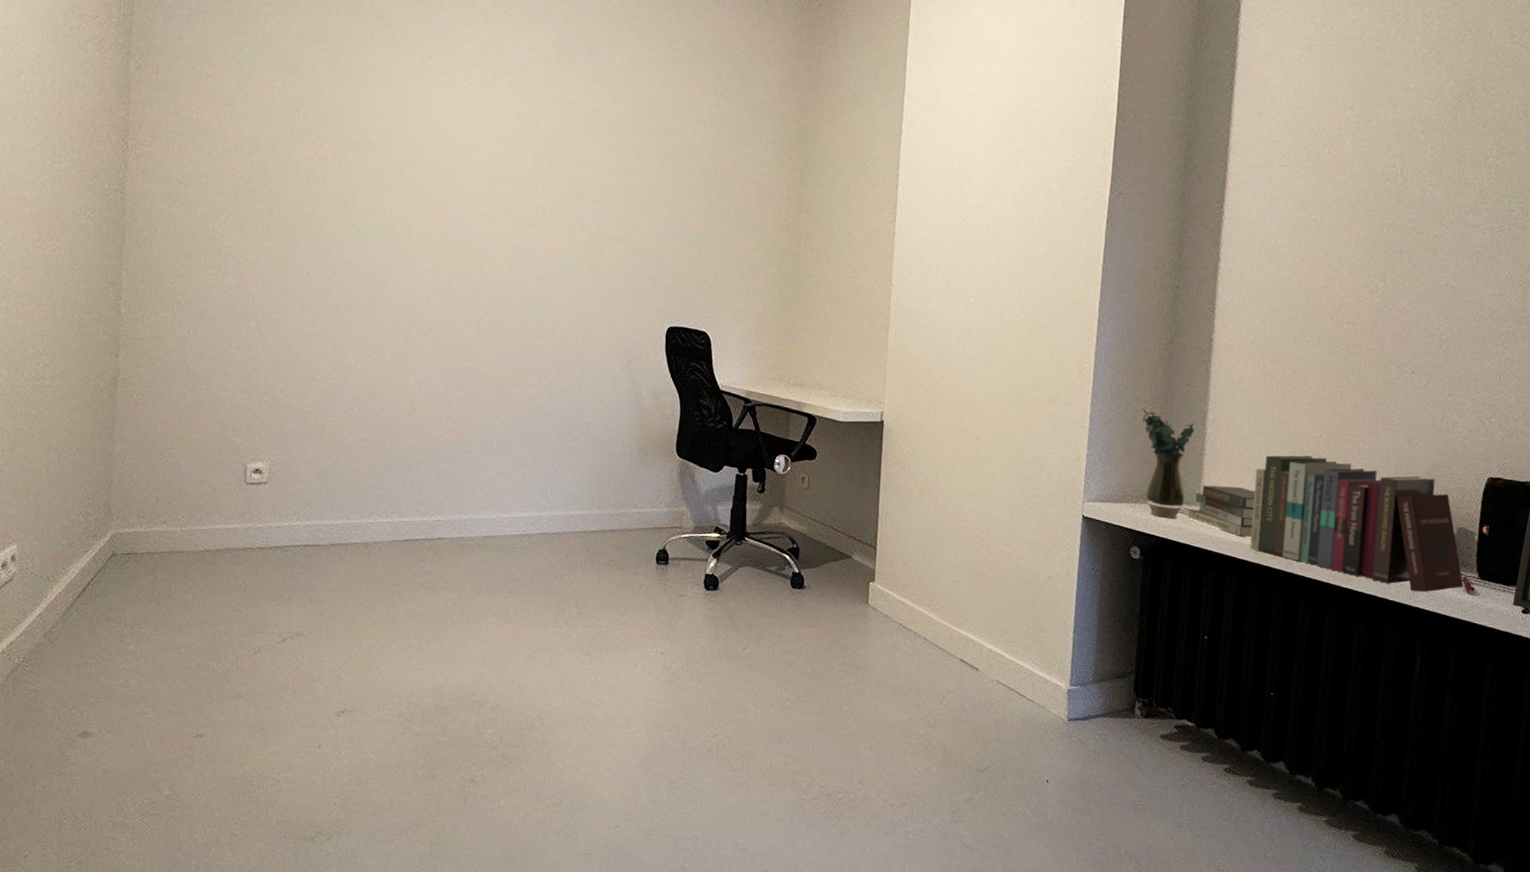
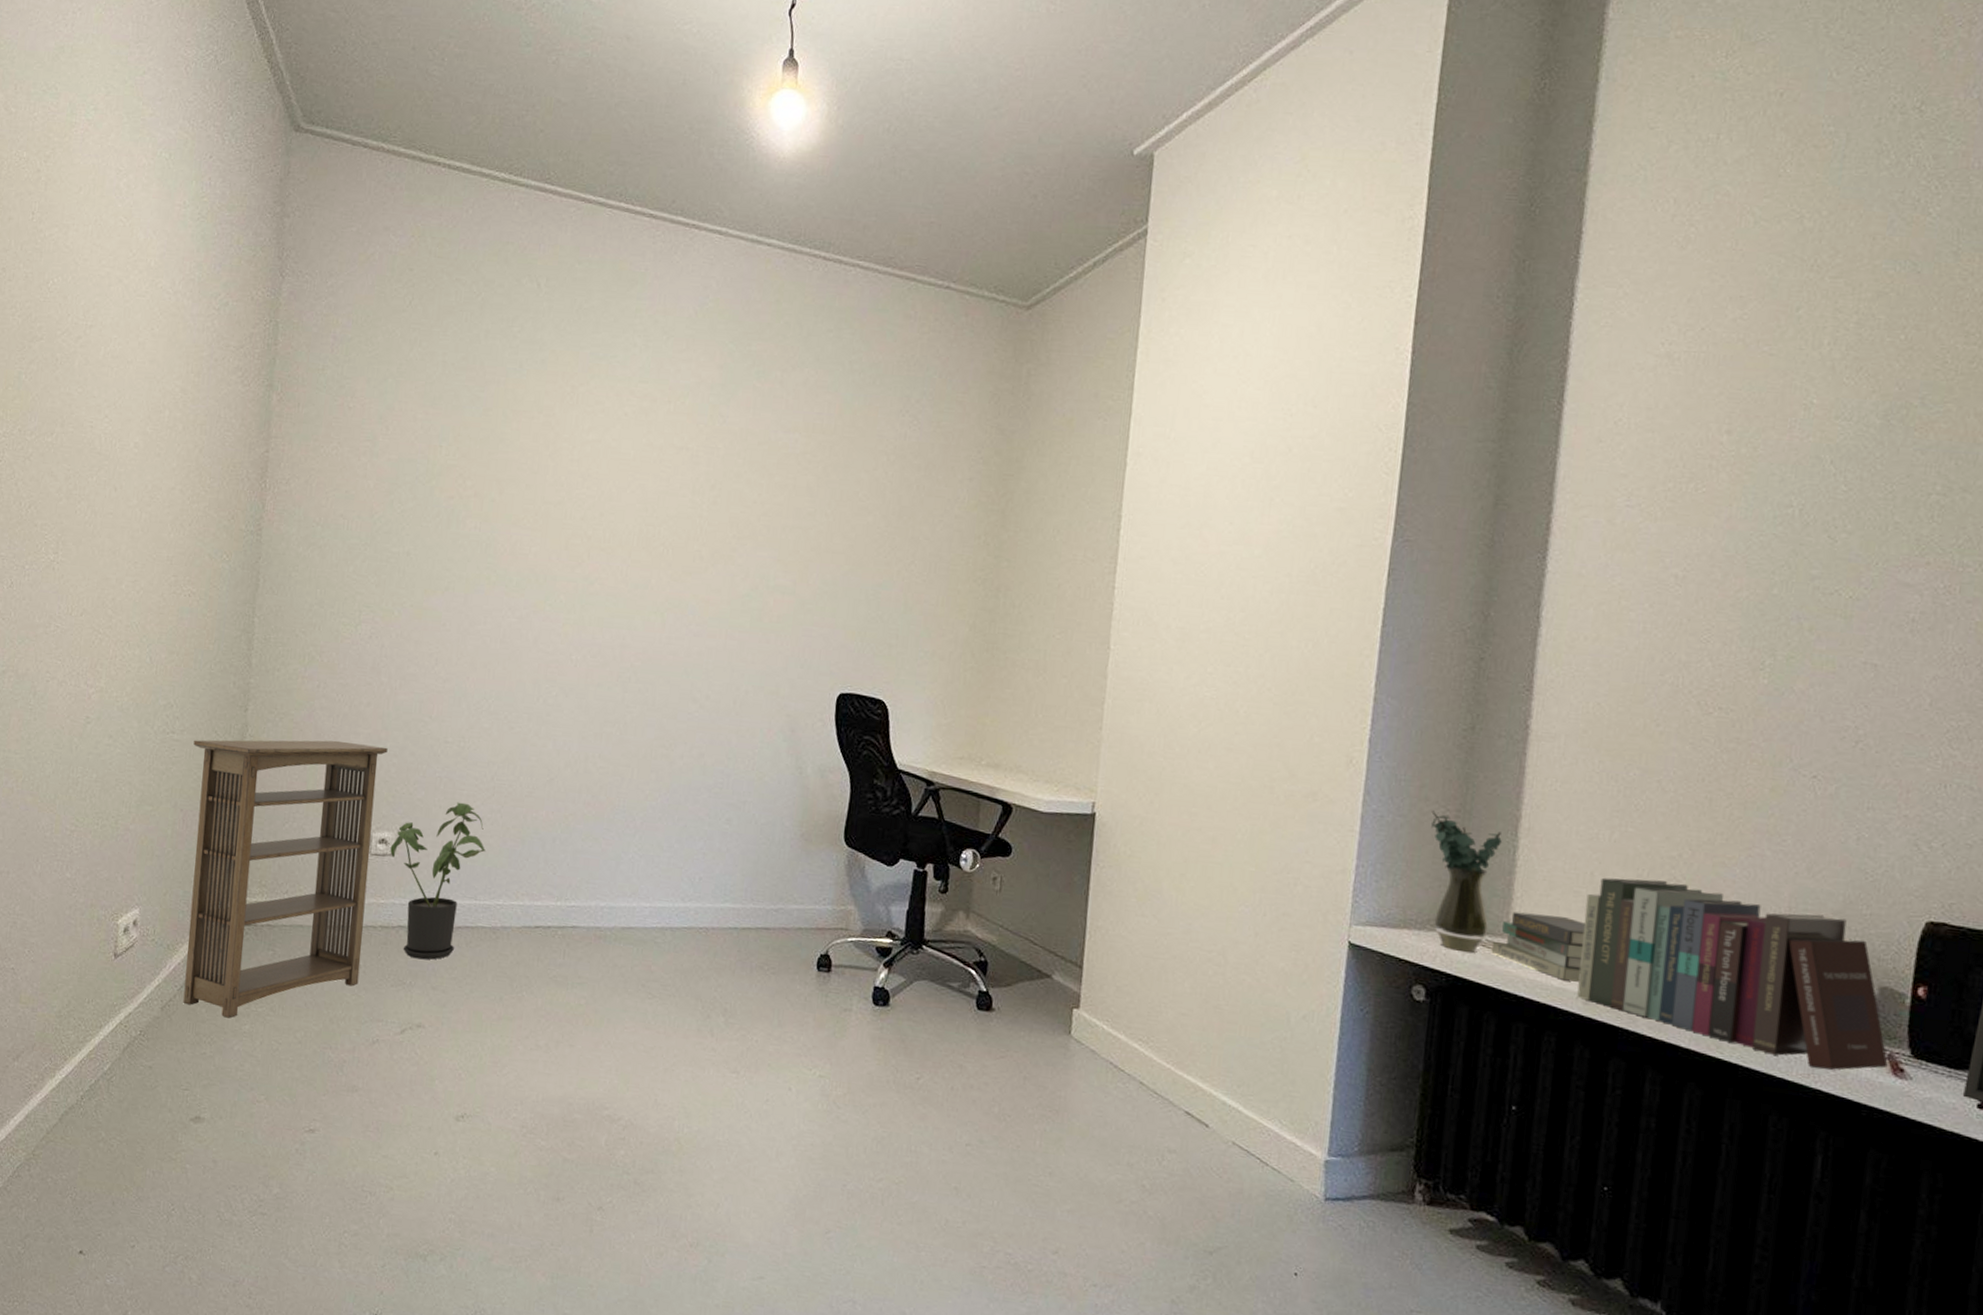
bookshelf: none [65,381,259,640] -> present [183,740,388,1018]
house plant: none [264,433,356,575] -> present [390,802,486,960]

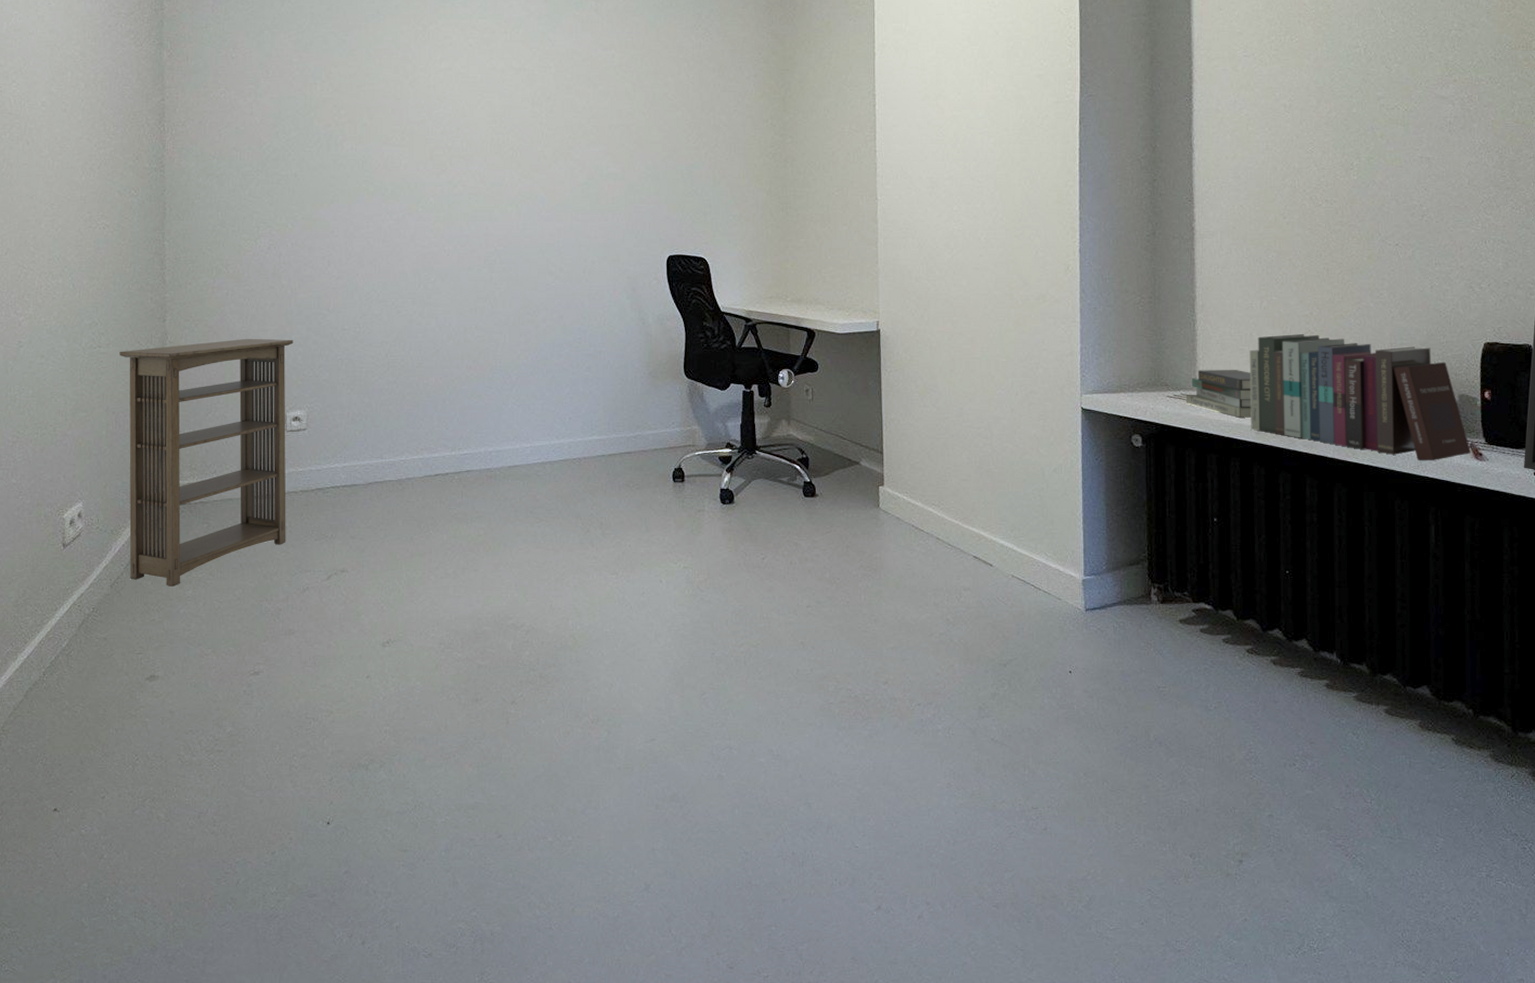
house plant: present [390,802,486,960] -> none [303,378,387,515]
vase: present [1431,810,1502,953] -> none [1131,299,1184,405]

